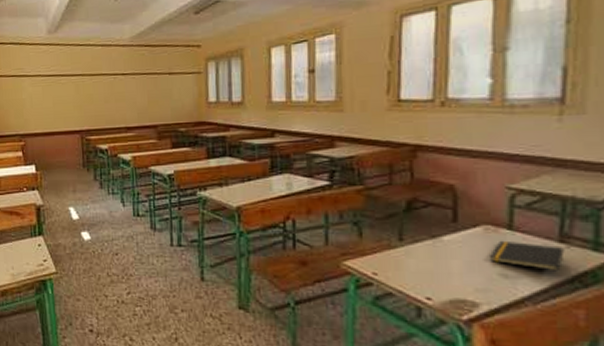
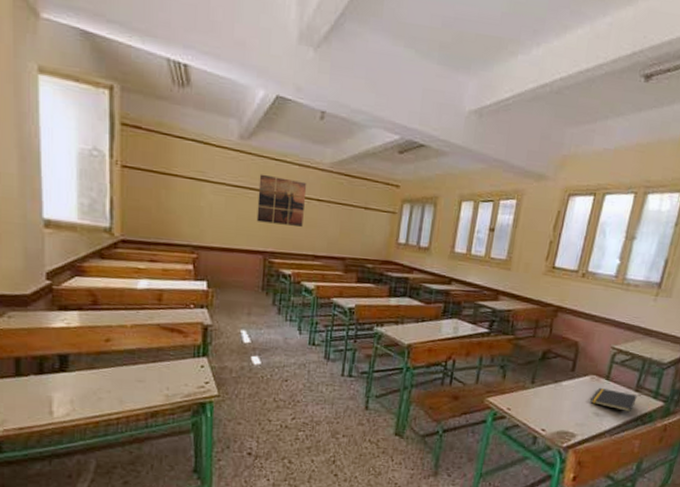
wall art: none [68,60,112,104] -> present [256,174,307,227]

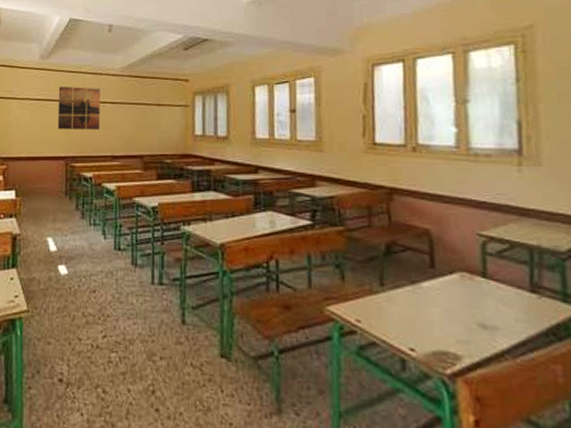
notepad: present [589,387,637,411] -> none [466,288,537,322]

